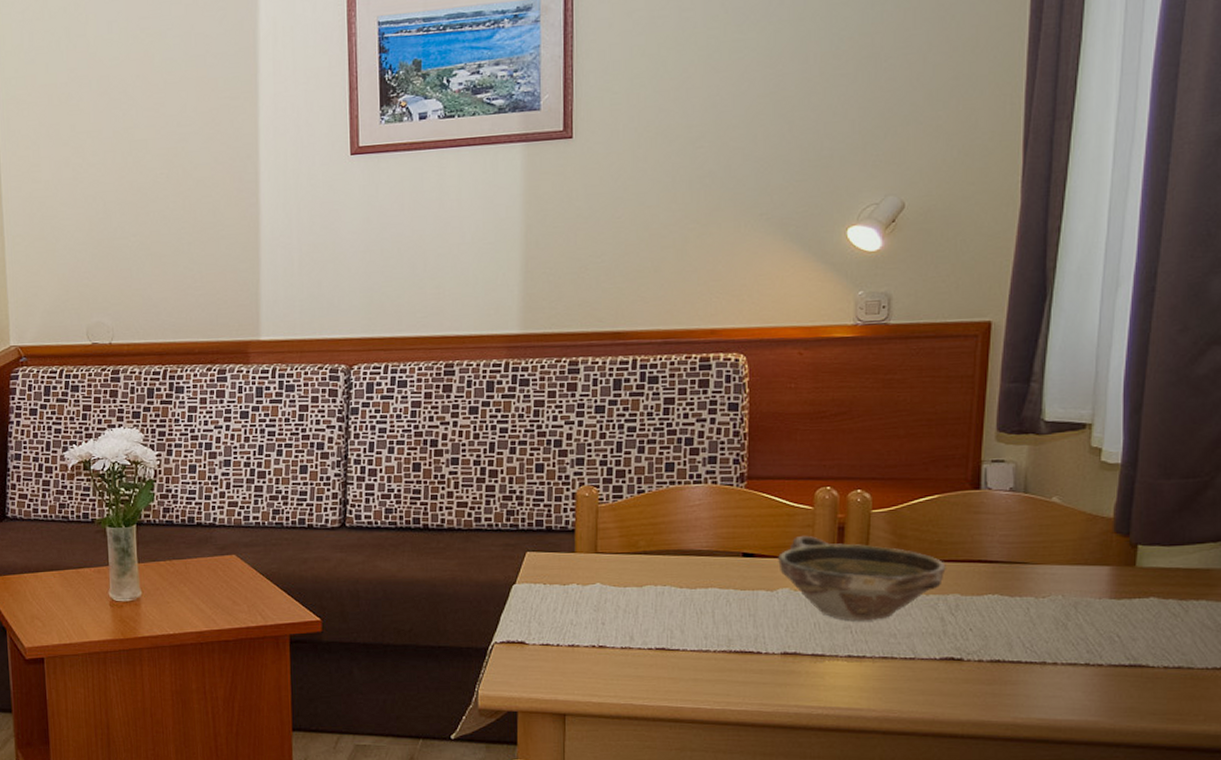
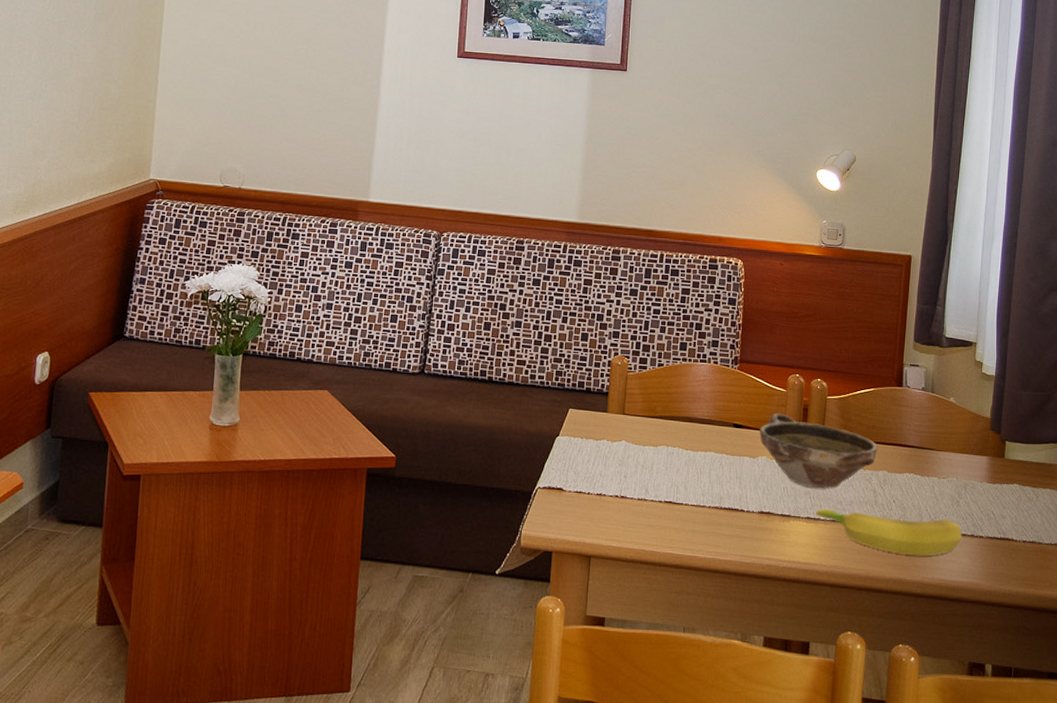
banana: none [860,644,1072,693] -> present [816,509,963,556]

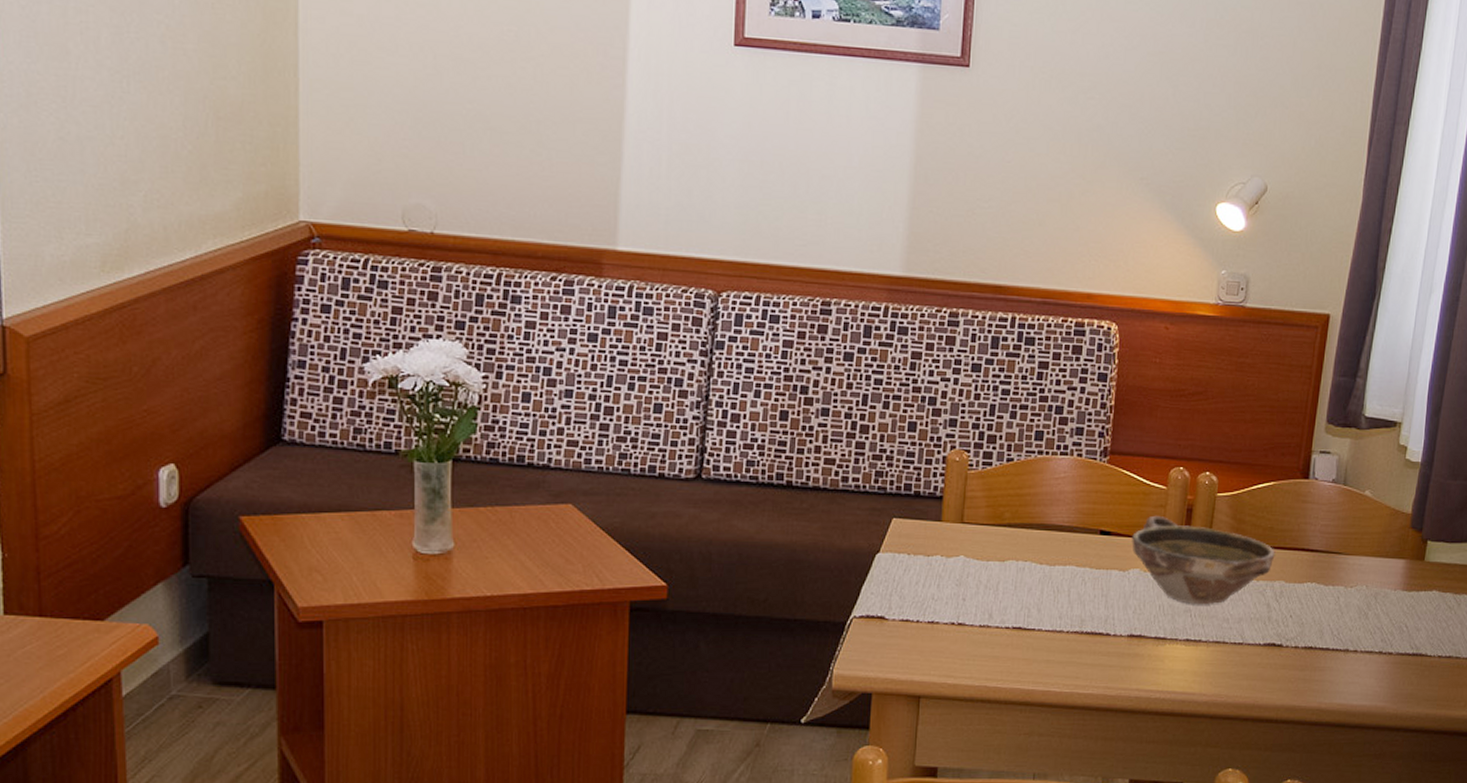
banana: present [816,509,963,556] -> none [1197,629,1369,679]

